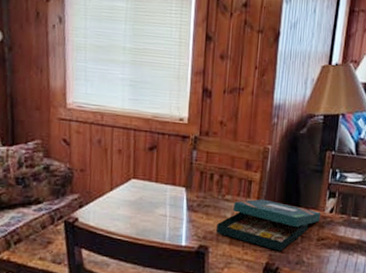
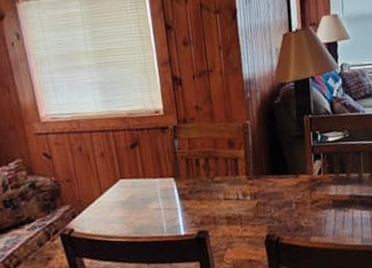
board game: present [216,199,321,251] -> none [212,173,311,222]

